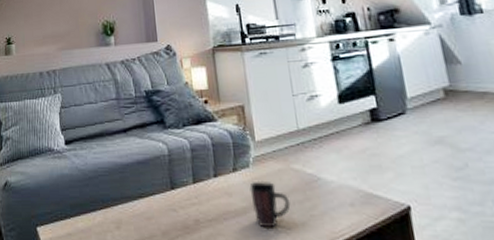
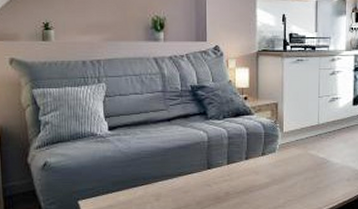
mug: present [249,180,291,228] -> none [273,162,304,197]

